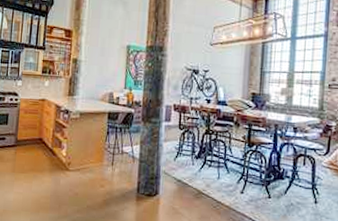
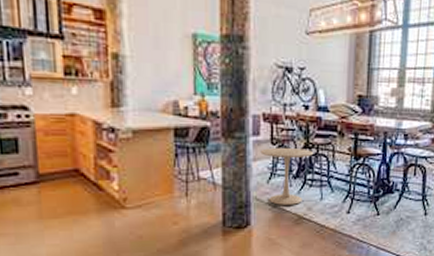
side table: none [170,132,214,181] -> present [260,147,314,205]

